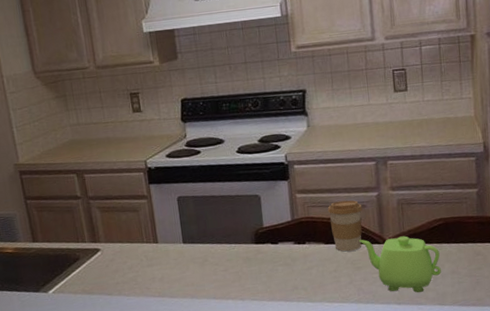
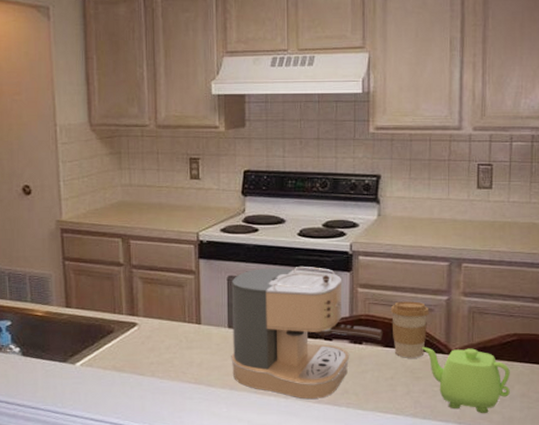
coffee maker: none [181,179,323,299] -> present [231,267,383,400]

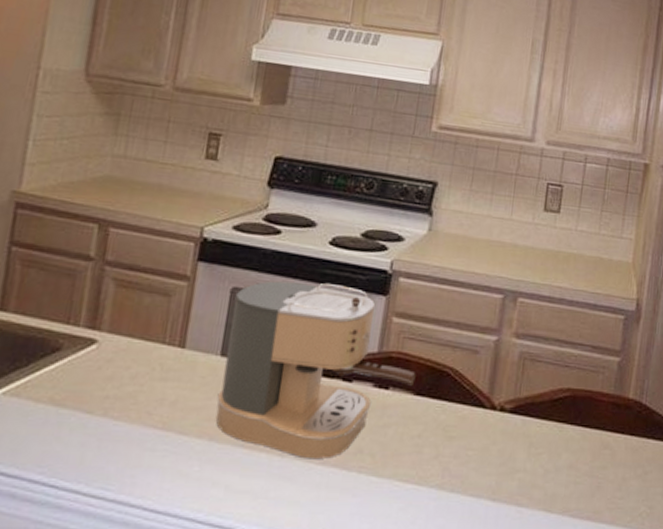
coffee cup: present [390,301,429,358] -> none [426,338,474,412]
teapot: present [421,346,510,414] -> none [459,397,559,489]

